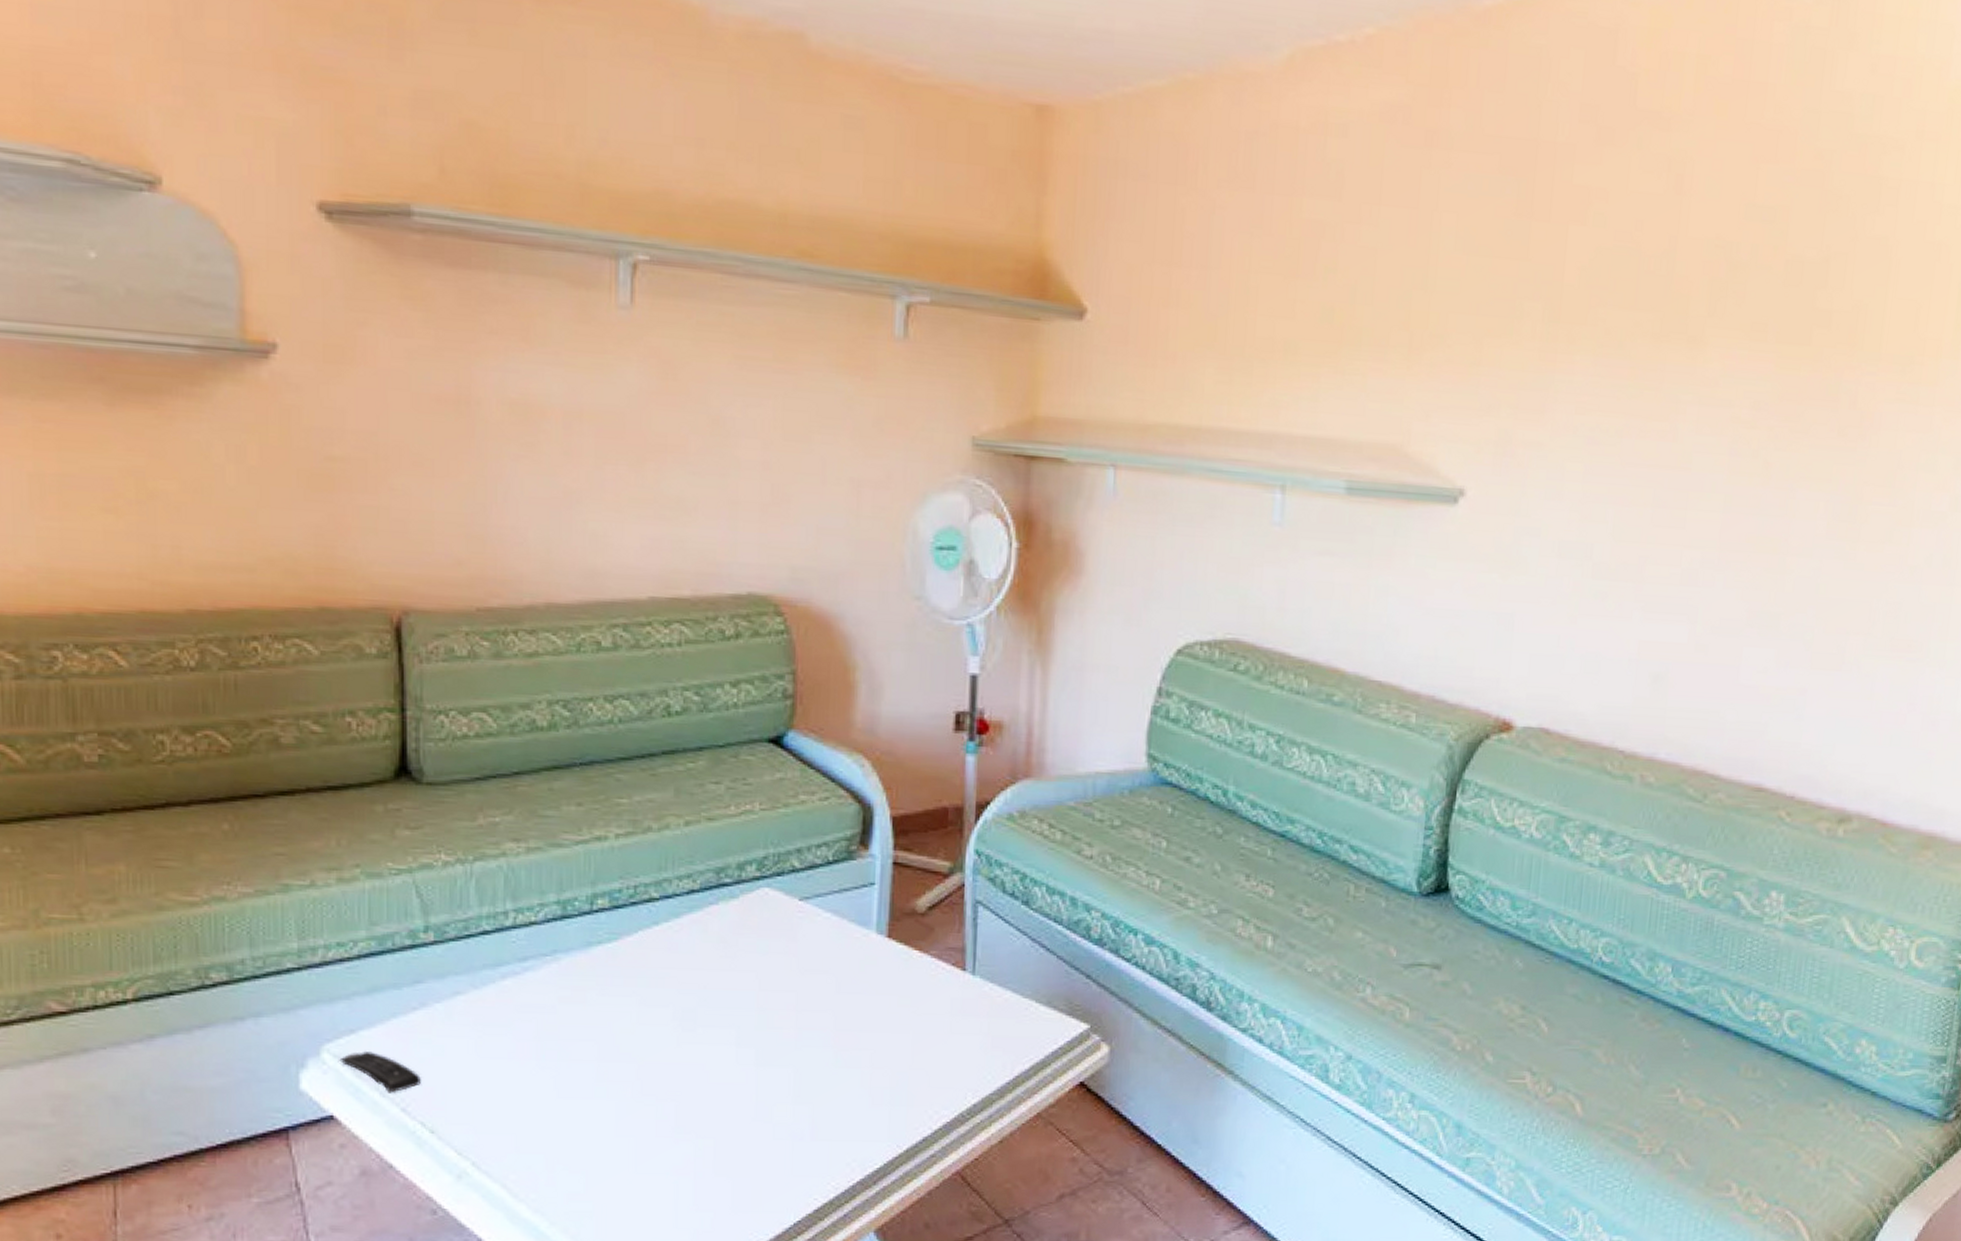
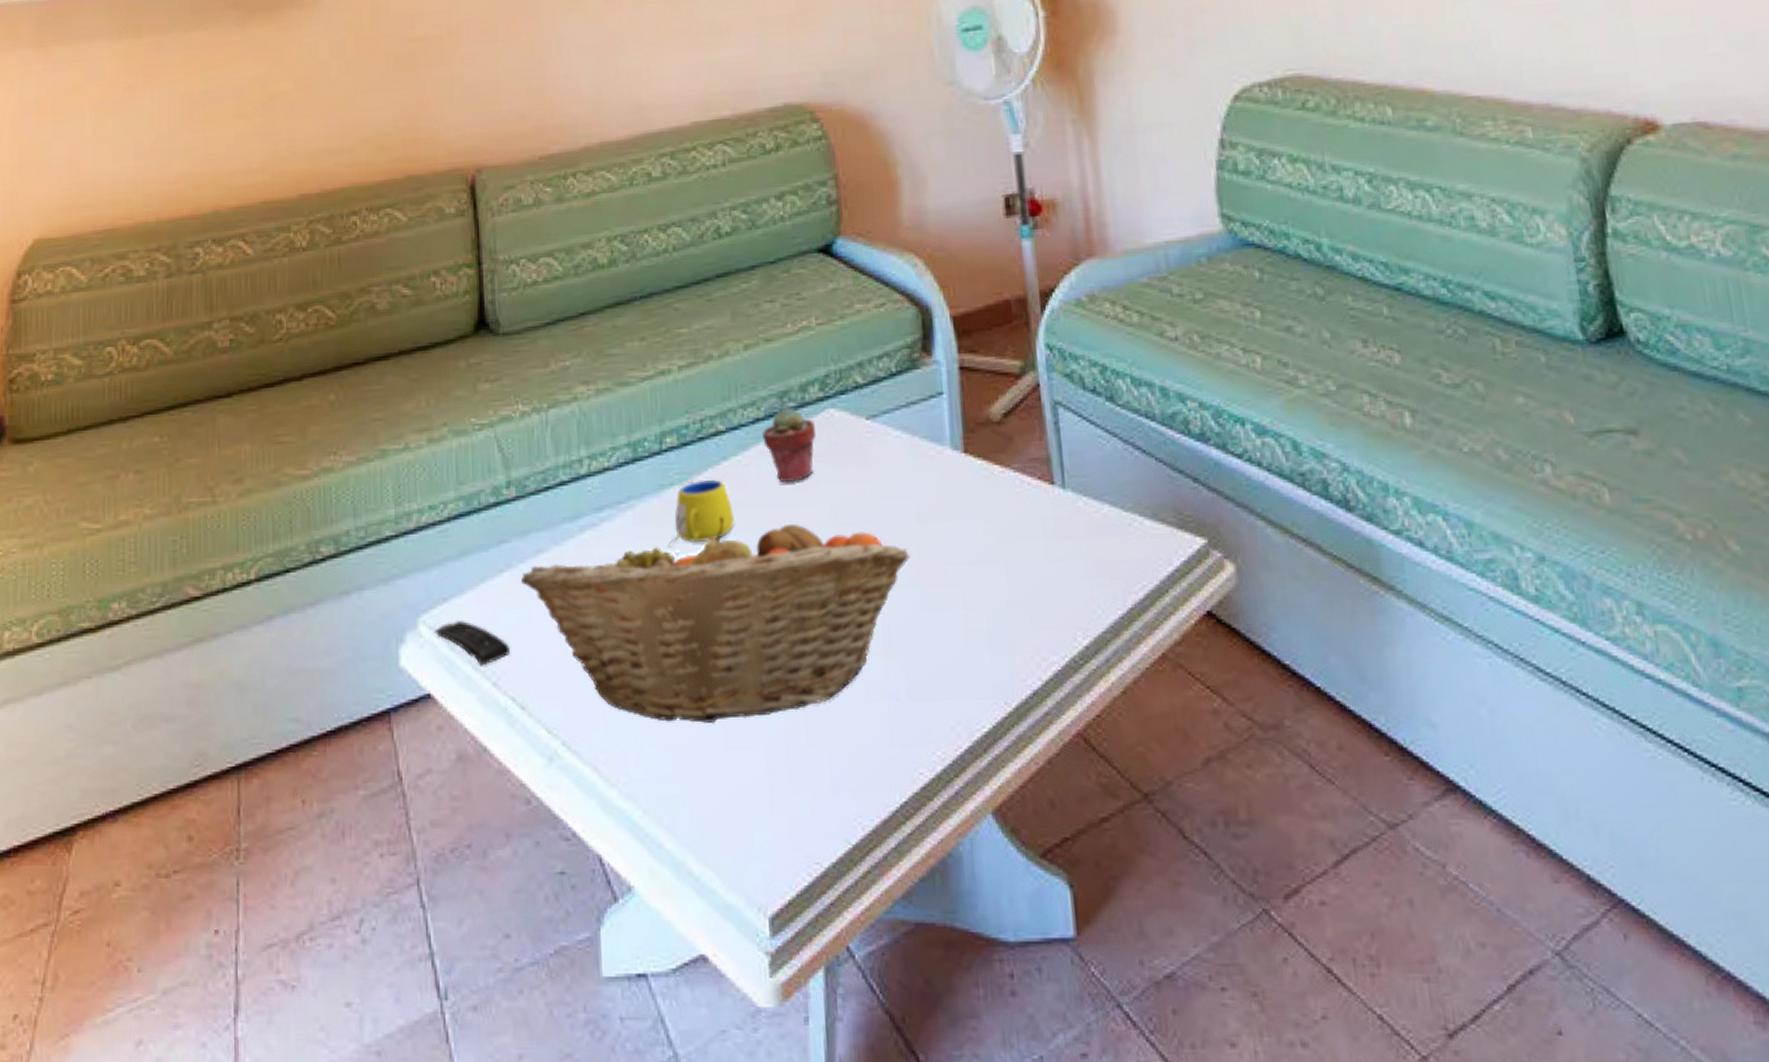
fruit basket: none [437,975,827,1153] -> present [521,516,910,724]
mug: none [592,941,661,999] -> present [668,480,734,548]
potted succulent: none [696,882,749,950] -> present [762,406,816,482]

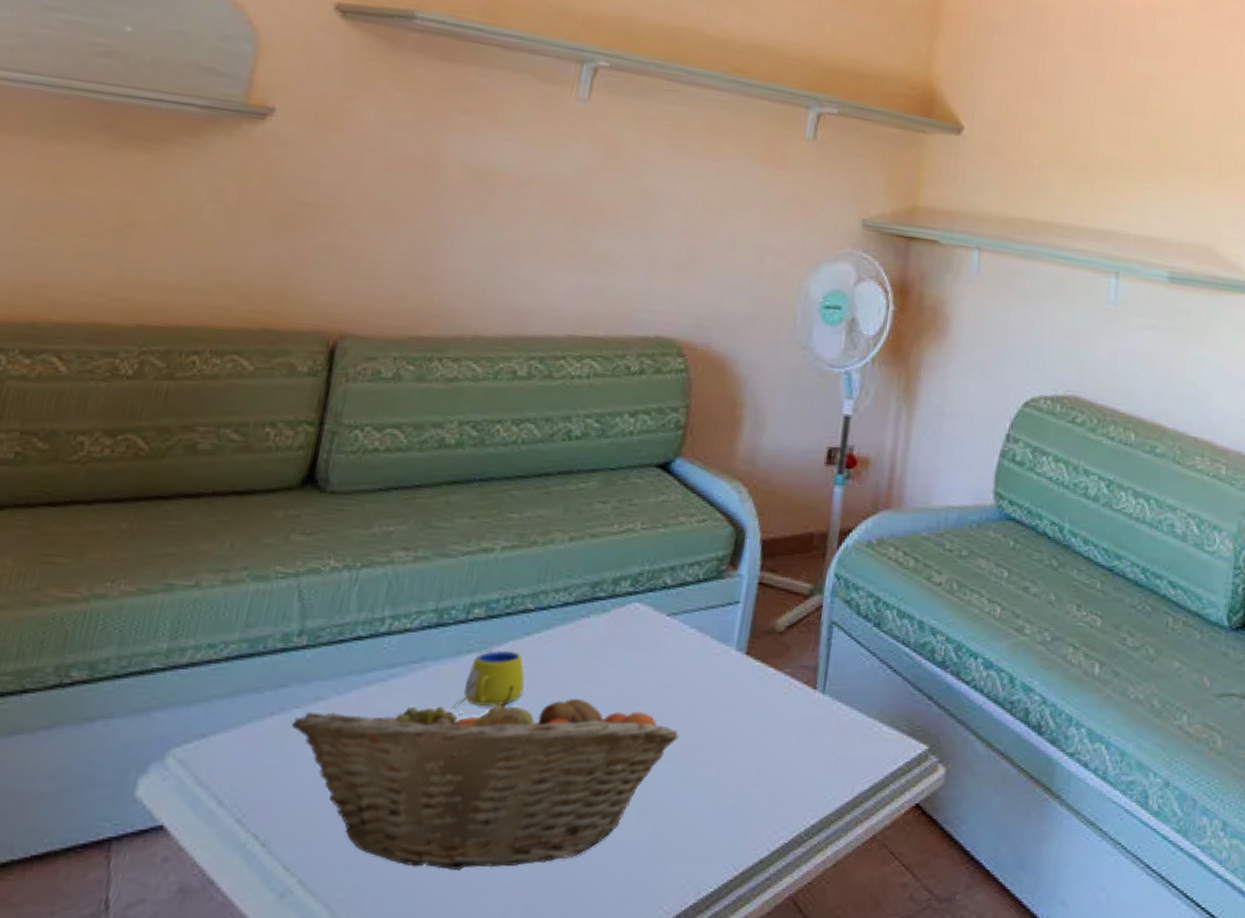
remote control: present [436,619,510,666] -> none [184,756,264,803]
potted succulent: present [762,406,816,482] -> none [567,595,619,662]

